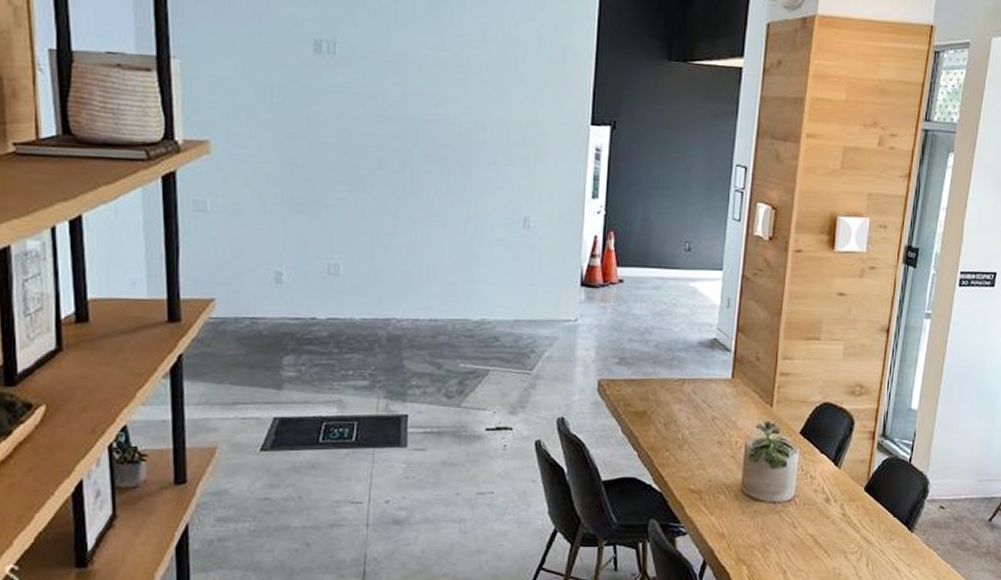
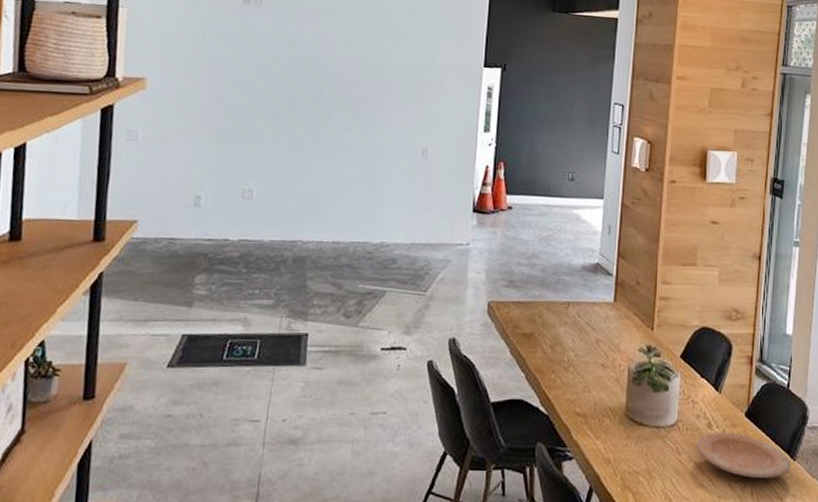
plate: none [812,505,909,549] -> present [696,431,791,478]

